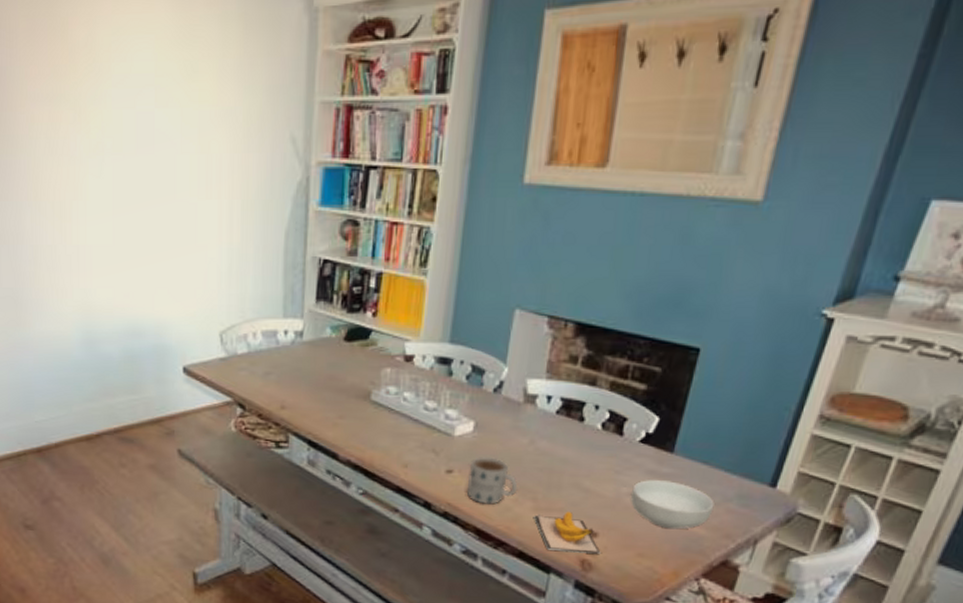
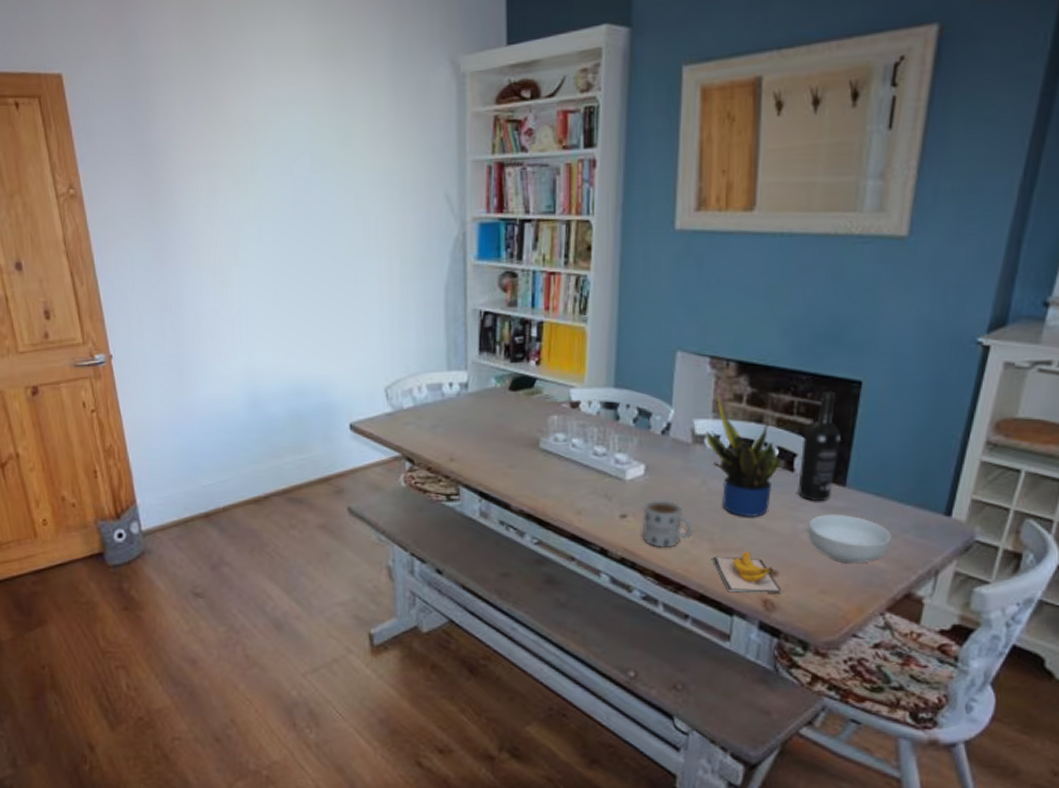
potted plant: none [537,352,611,480] -> present [705,391,780,518]
wine bottle: none [625,357,674,466] -> present [798,391,841,501]

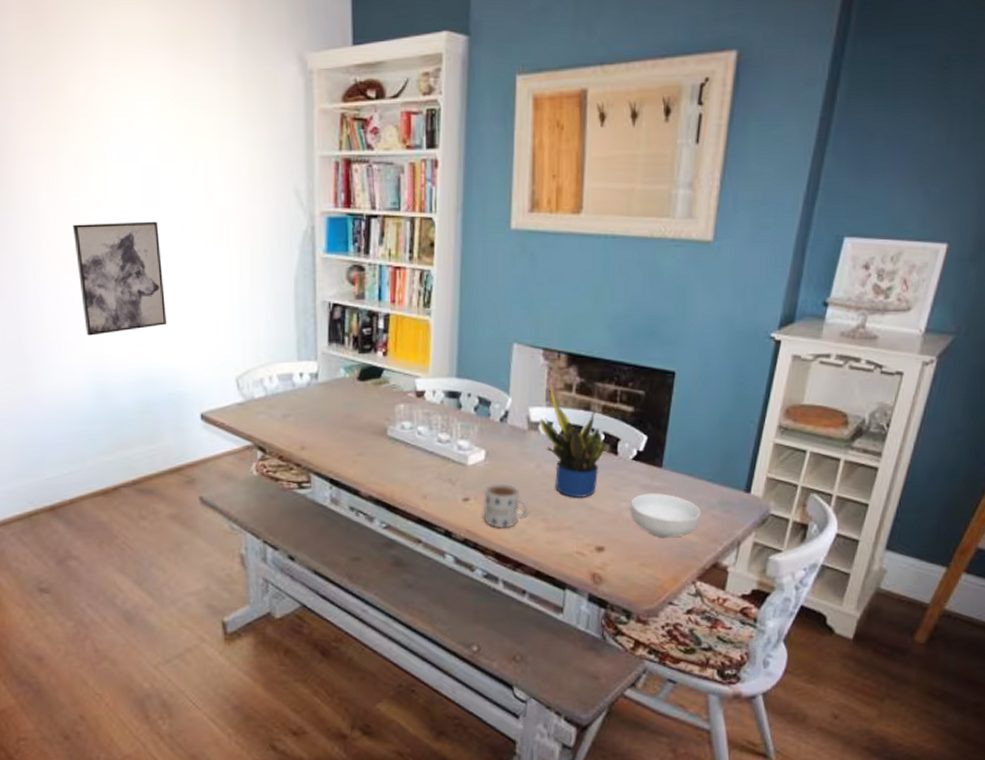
wall art: none [229,232,317,347] -> present [73,221,166,336]
banana: present [711,550,783,593] -> none [545,528,609,568]
wine bottle: present [798,391,841,501] -> none [621,381,658,482]

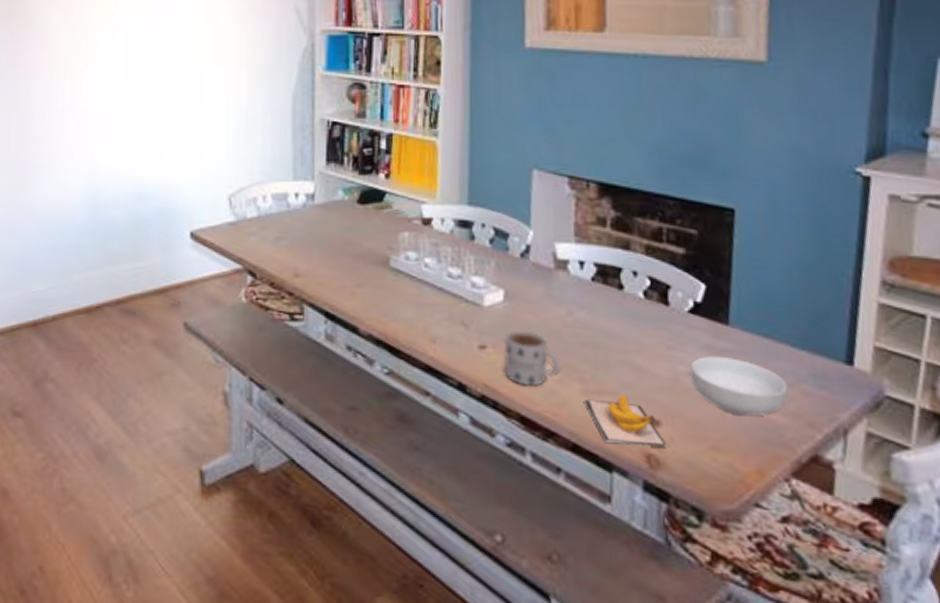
wall art: present [73,221,166,336] -> none [82,39,163,148]
potted plant: present [539,381,606,499] -> none [568,213,653,357]
banana: none [545,528,609,568] -> present [583,394,668,447]

